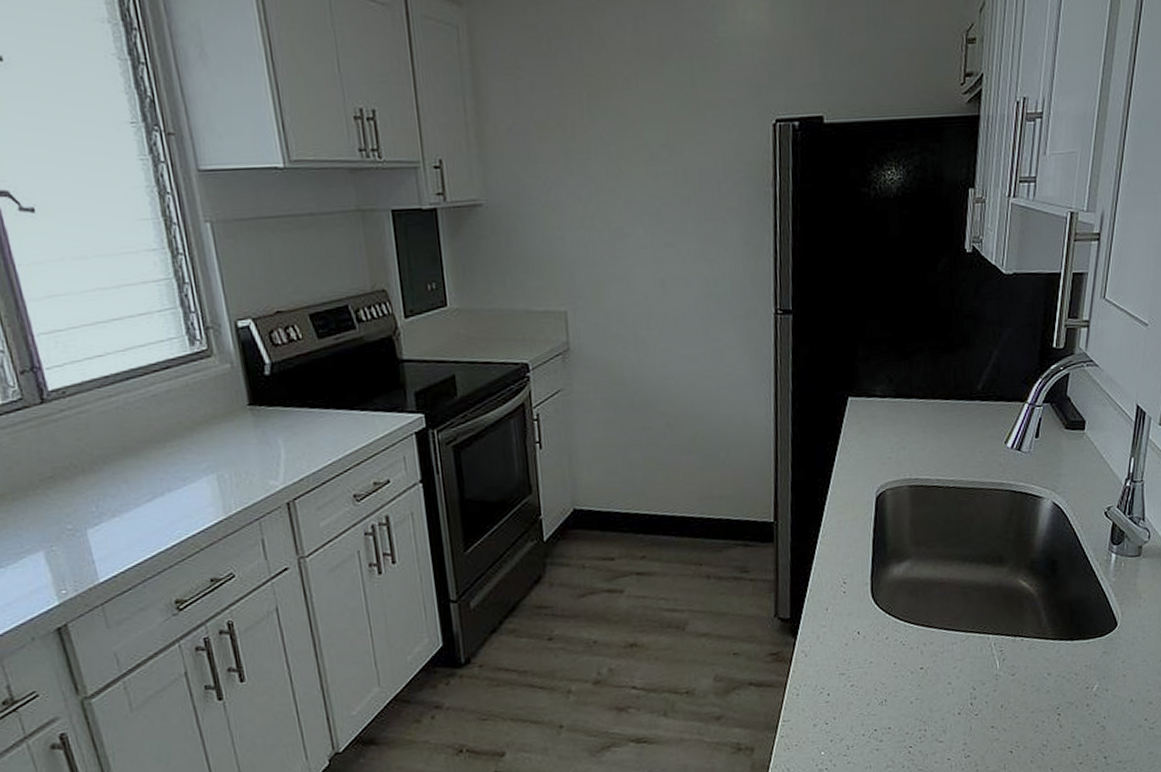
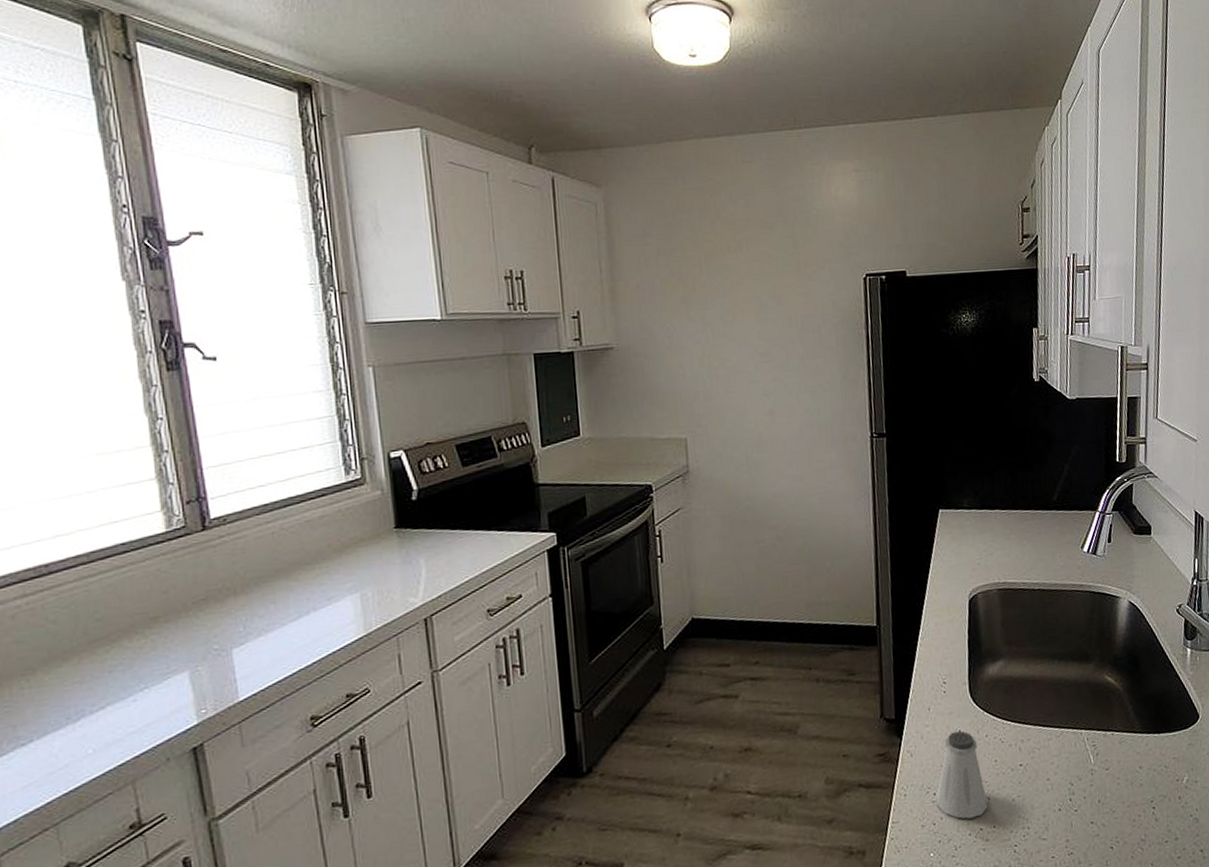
saltshaker: none [830,632,883,720] -> present [936,731,987,819]

